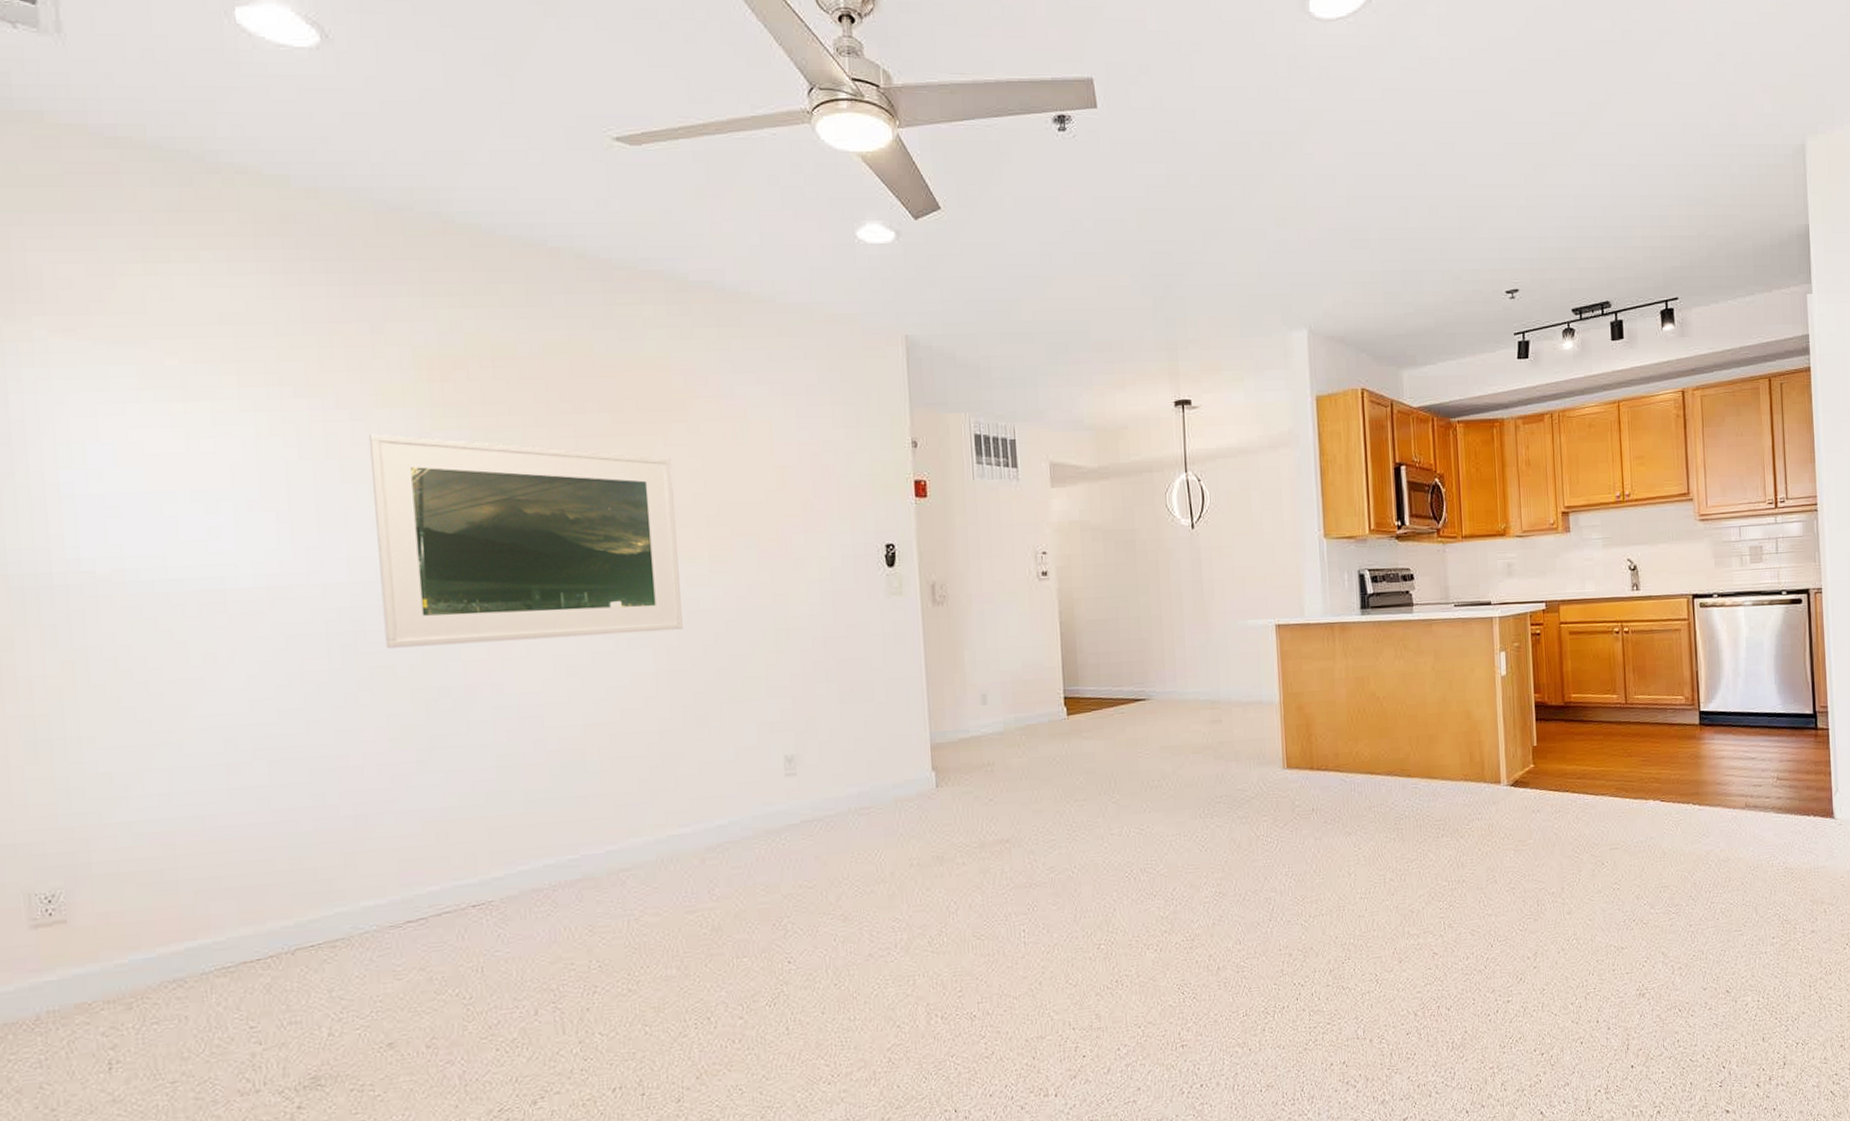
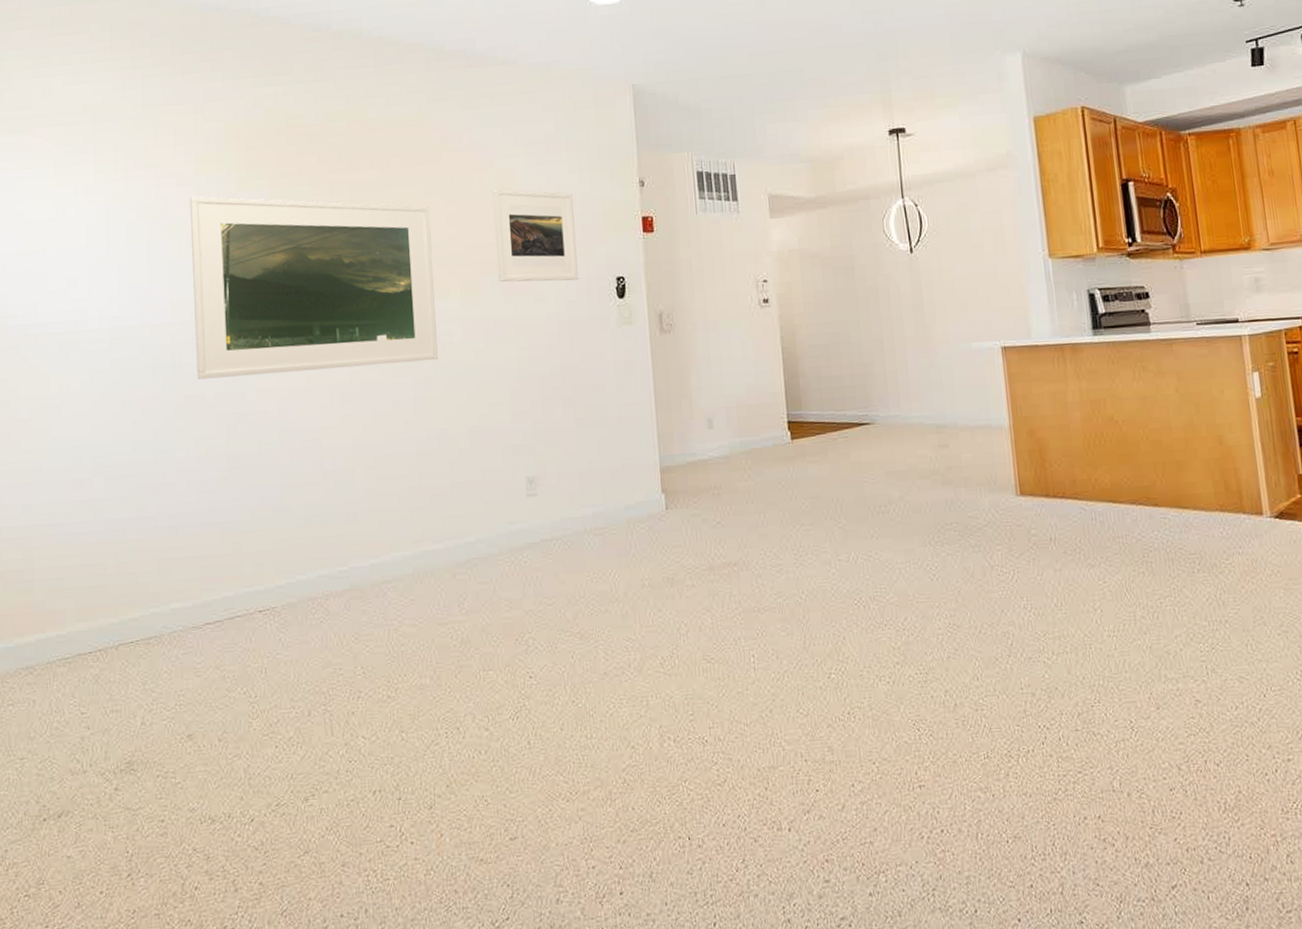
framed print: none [746,442,843,547] -> present [493,188,578,282]

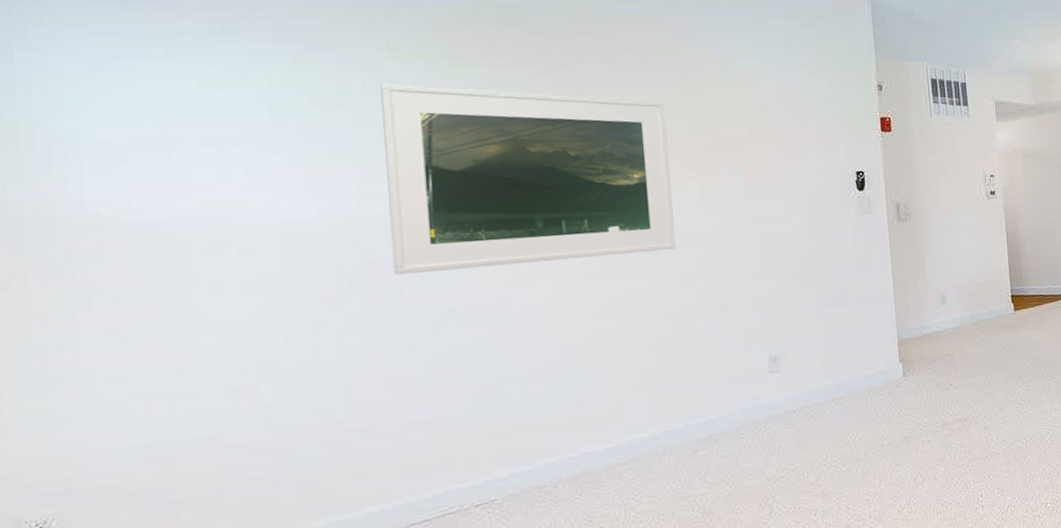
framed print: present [493,188,578,282] -> none [732,87,819,176]

